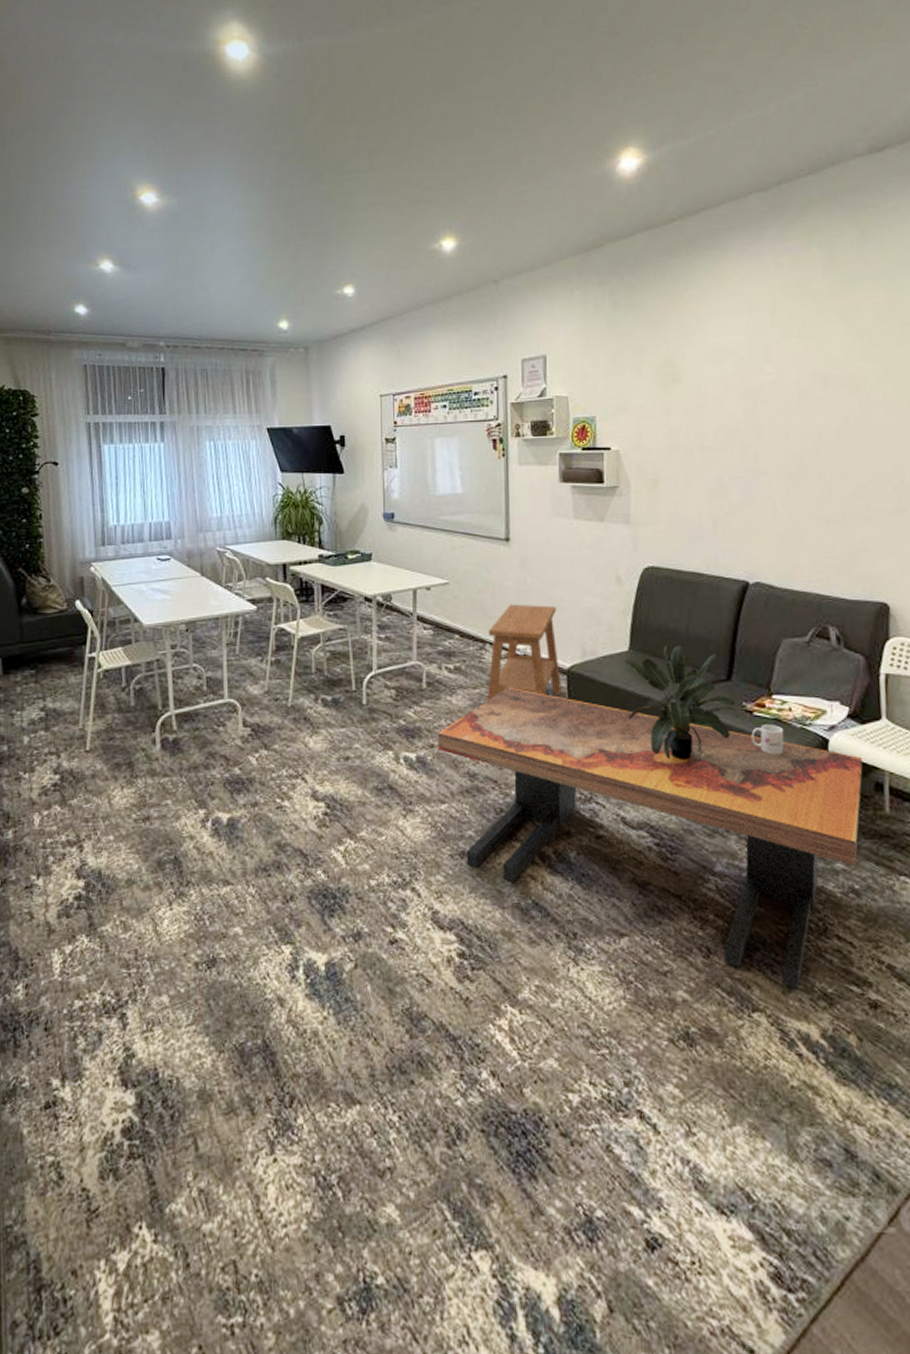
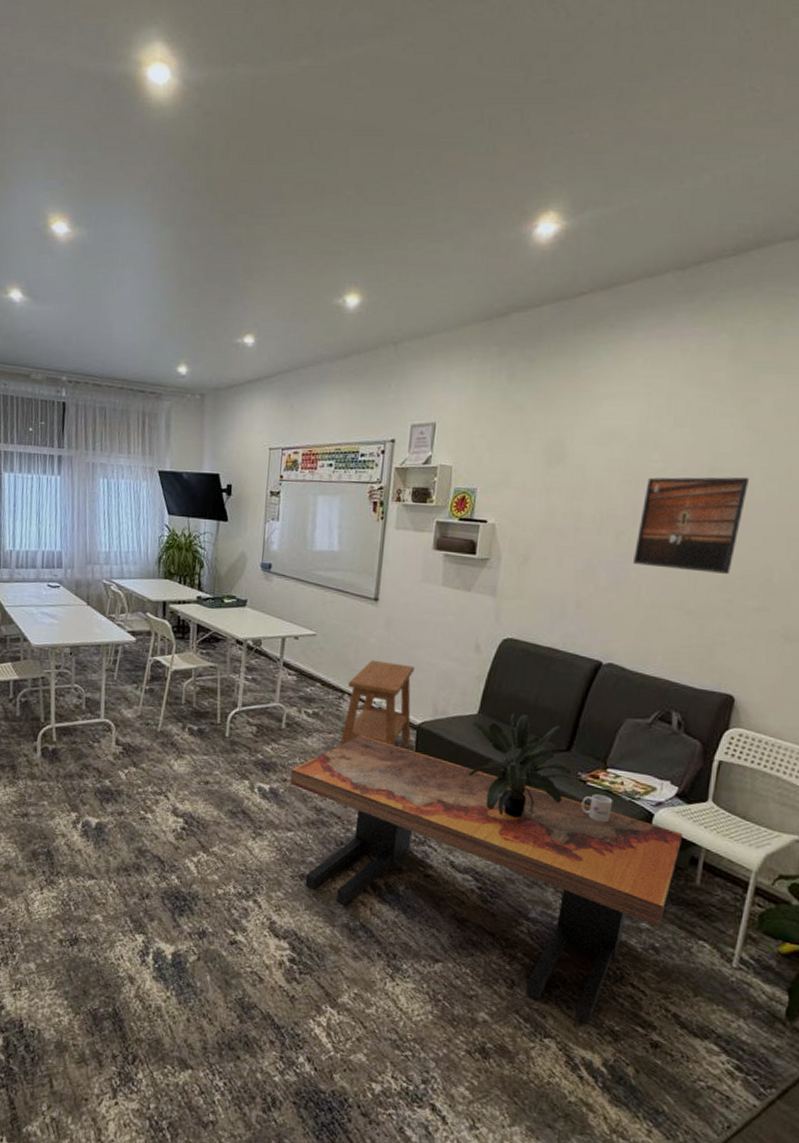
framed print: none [763,381,864,479] -> present [633,477,749,574]

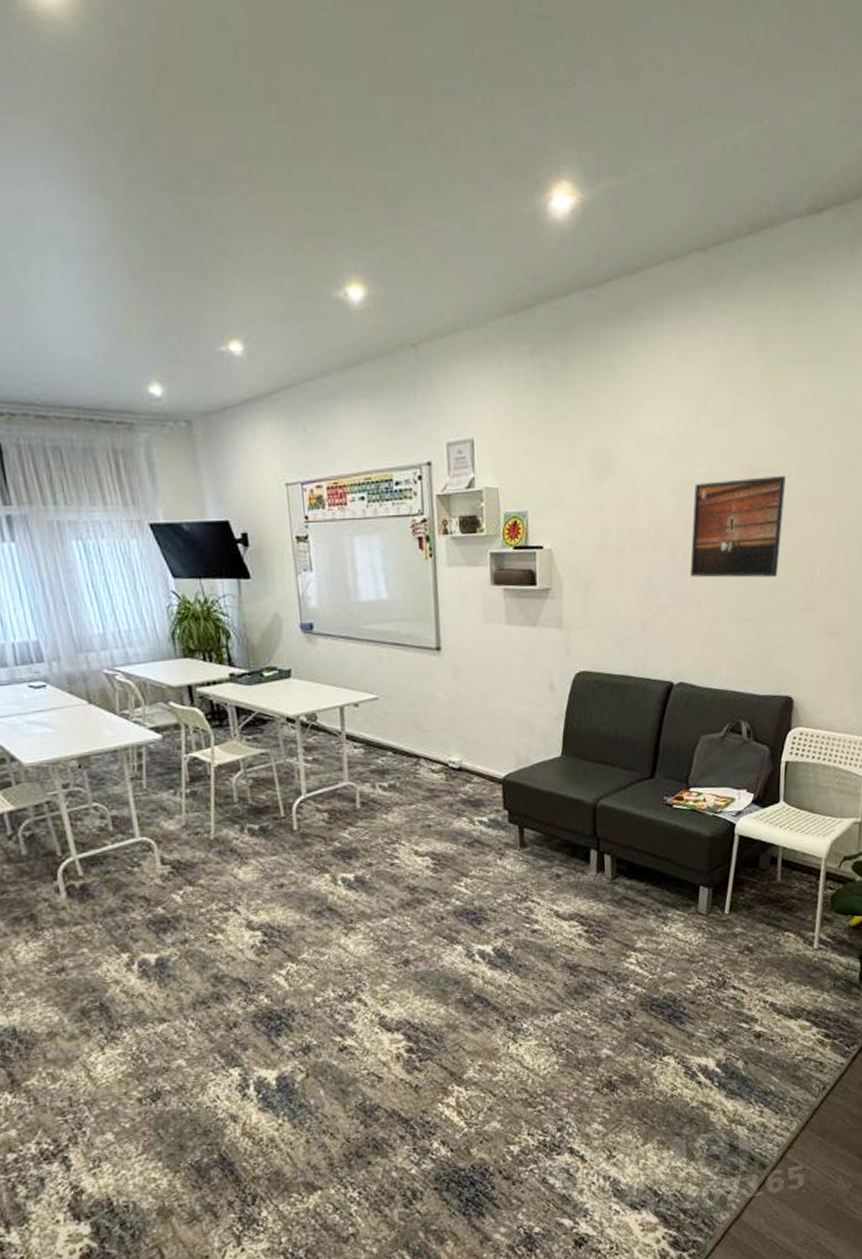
coffee table: present [290,735,684,1024] -> none [374,800,763,1033]
side table: present [340,660,415,748] -> none [422,716,498,817]
potted plant: present [469,713,572,818] -> none [557,747,658,855]
mug: present [581,794,613,823] -> none [670,815,699,842]

